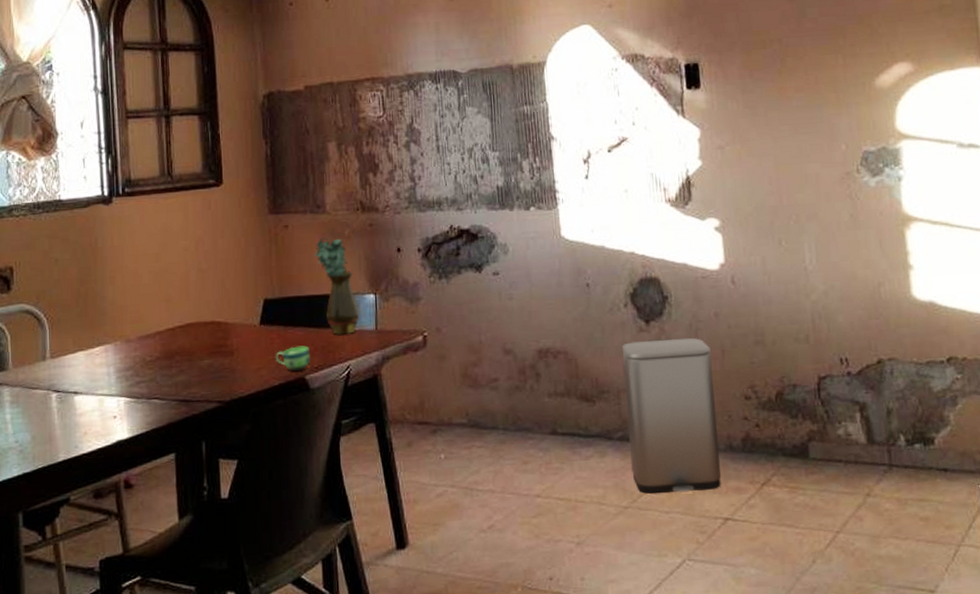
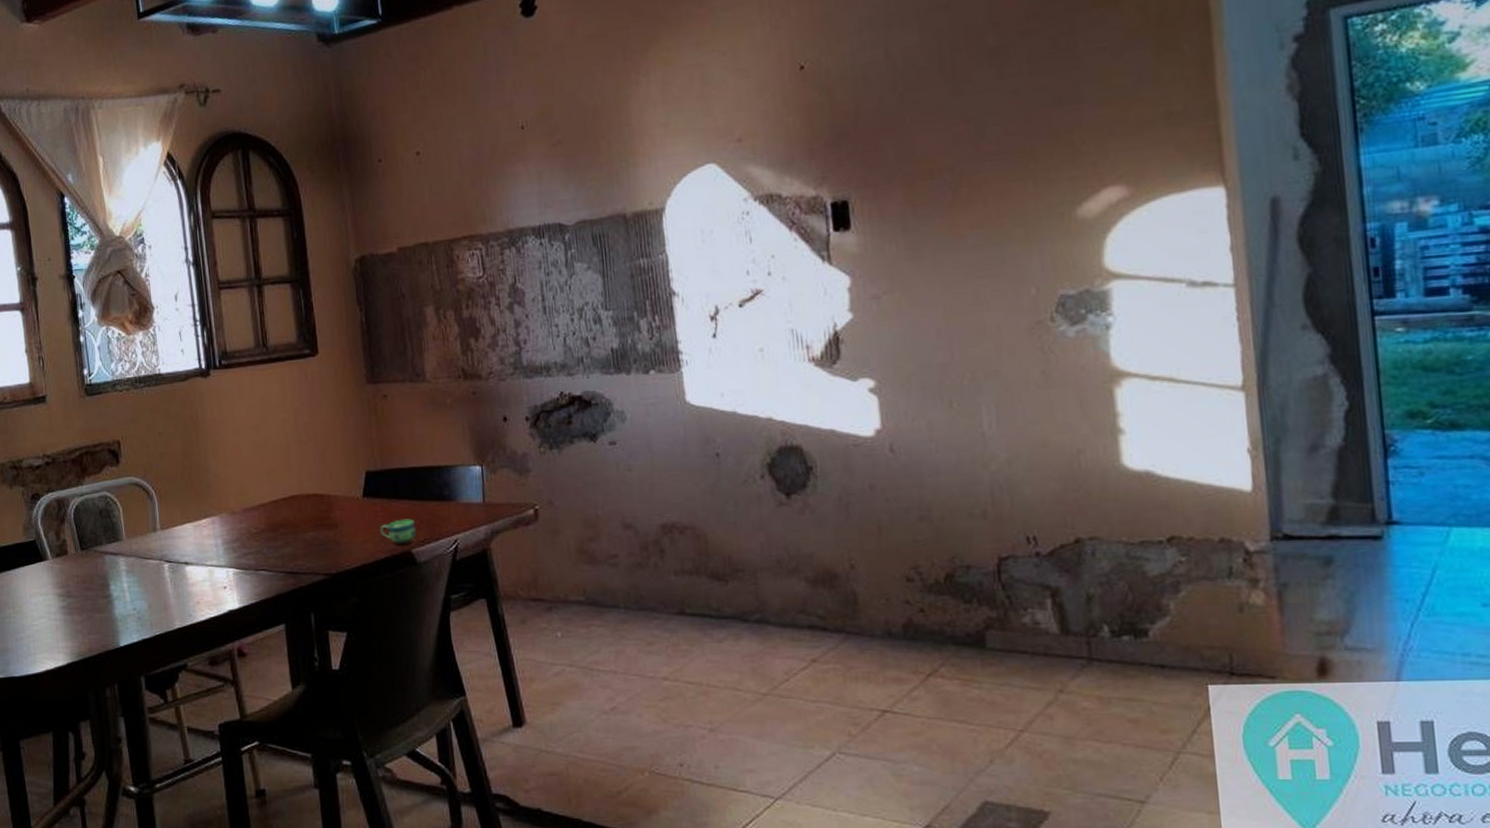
vase: present [314,235,360,336] -> none [415,405,466,509]
pedal bin: present [622,337,721,494] -> none [758,512,878,681]

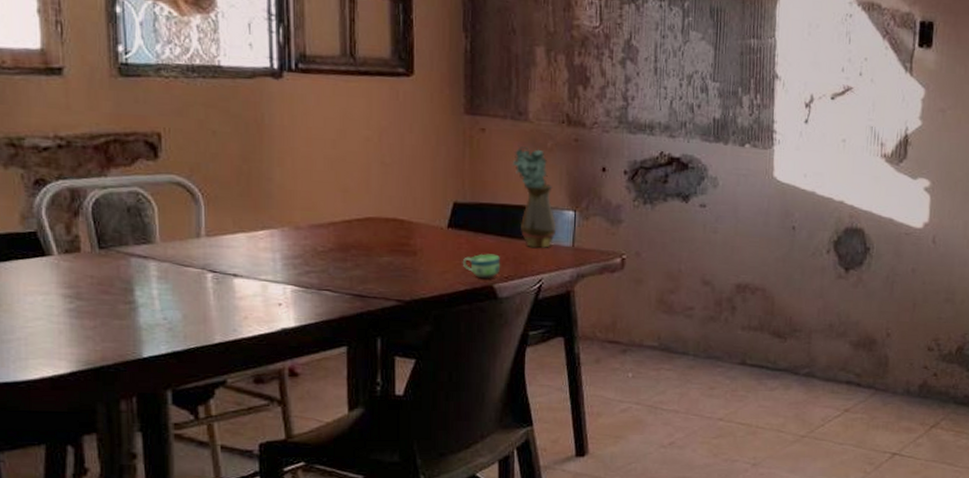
vase: none [415,405,466,509] -> present [512,144,557,248]

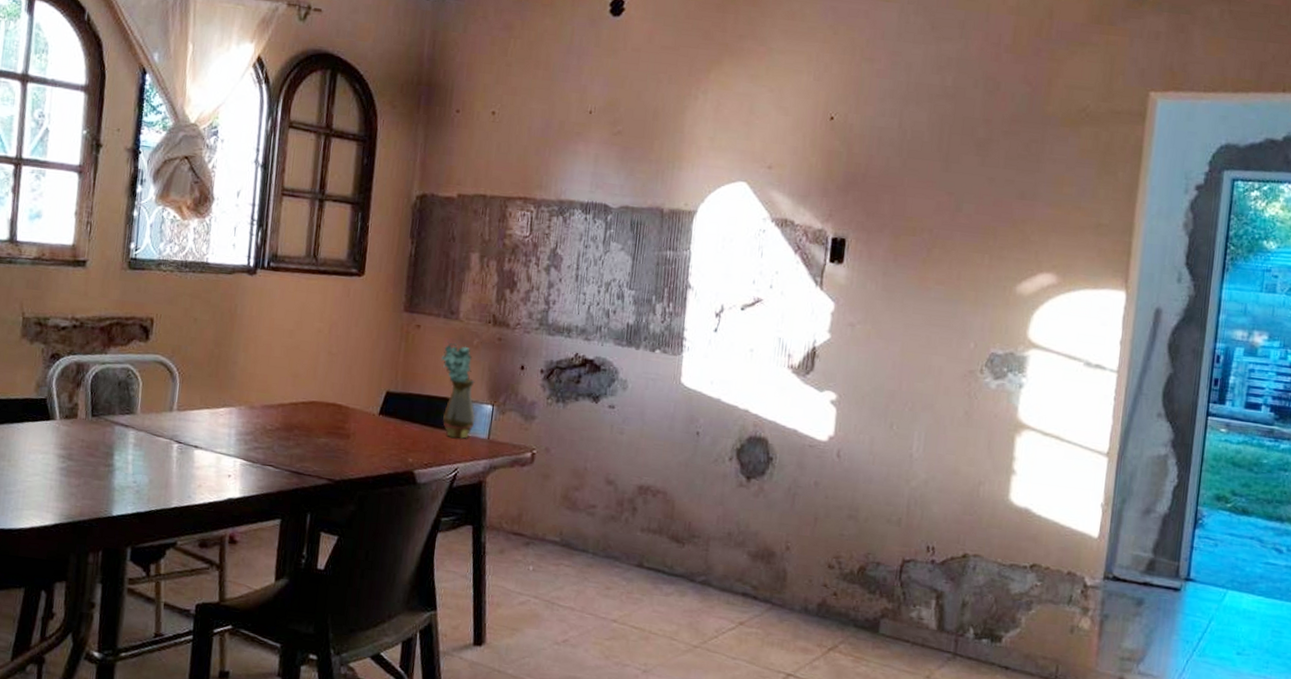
cup: present [462,253,501,279] -> none [388,440,423,465]

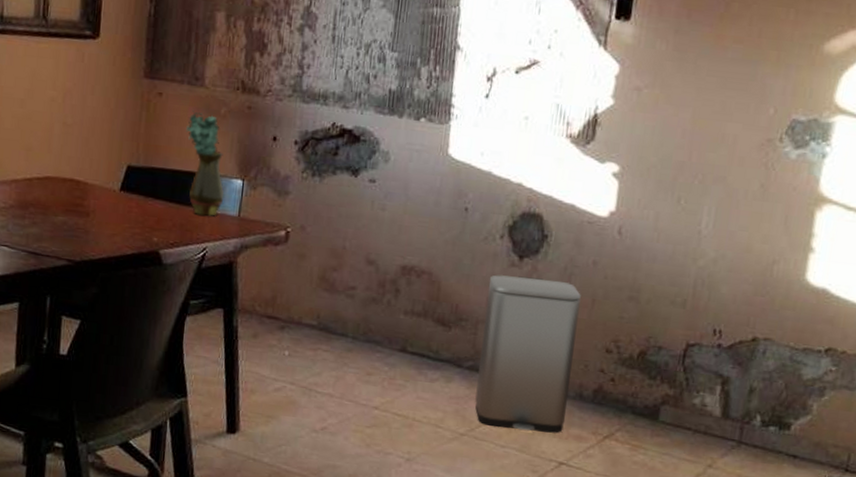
pedal bin: none [707,494,804,645] -> present [475,275,581,433]

